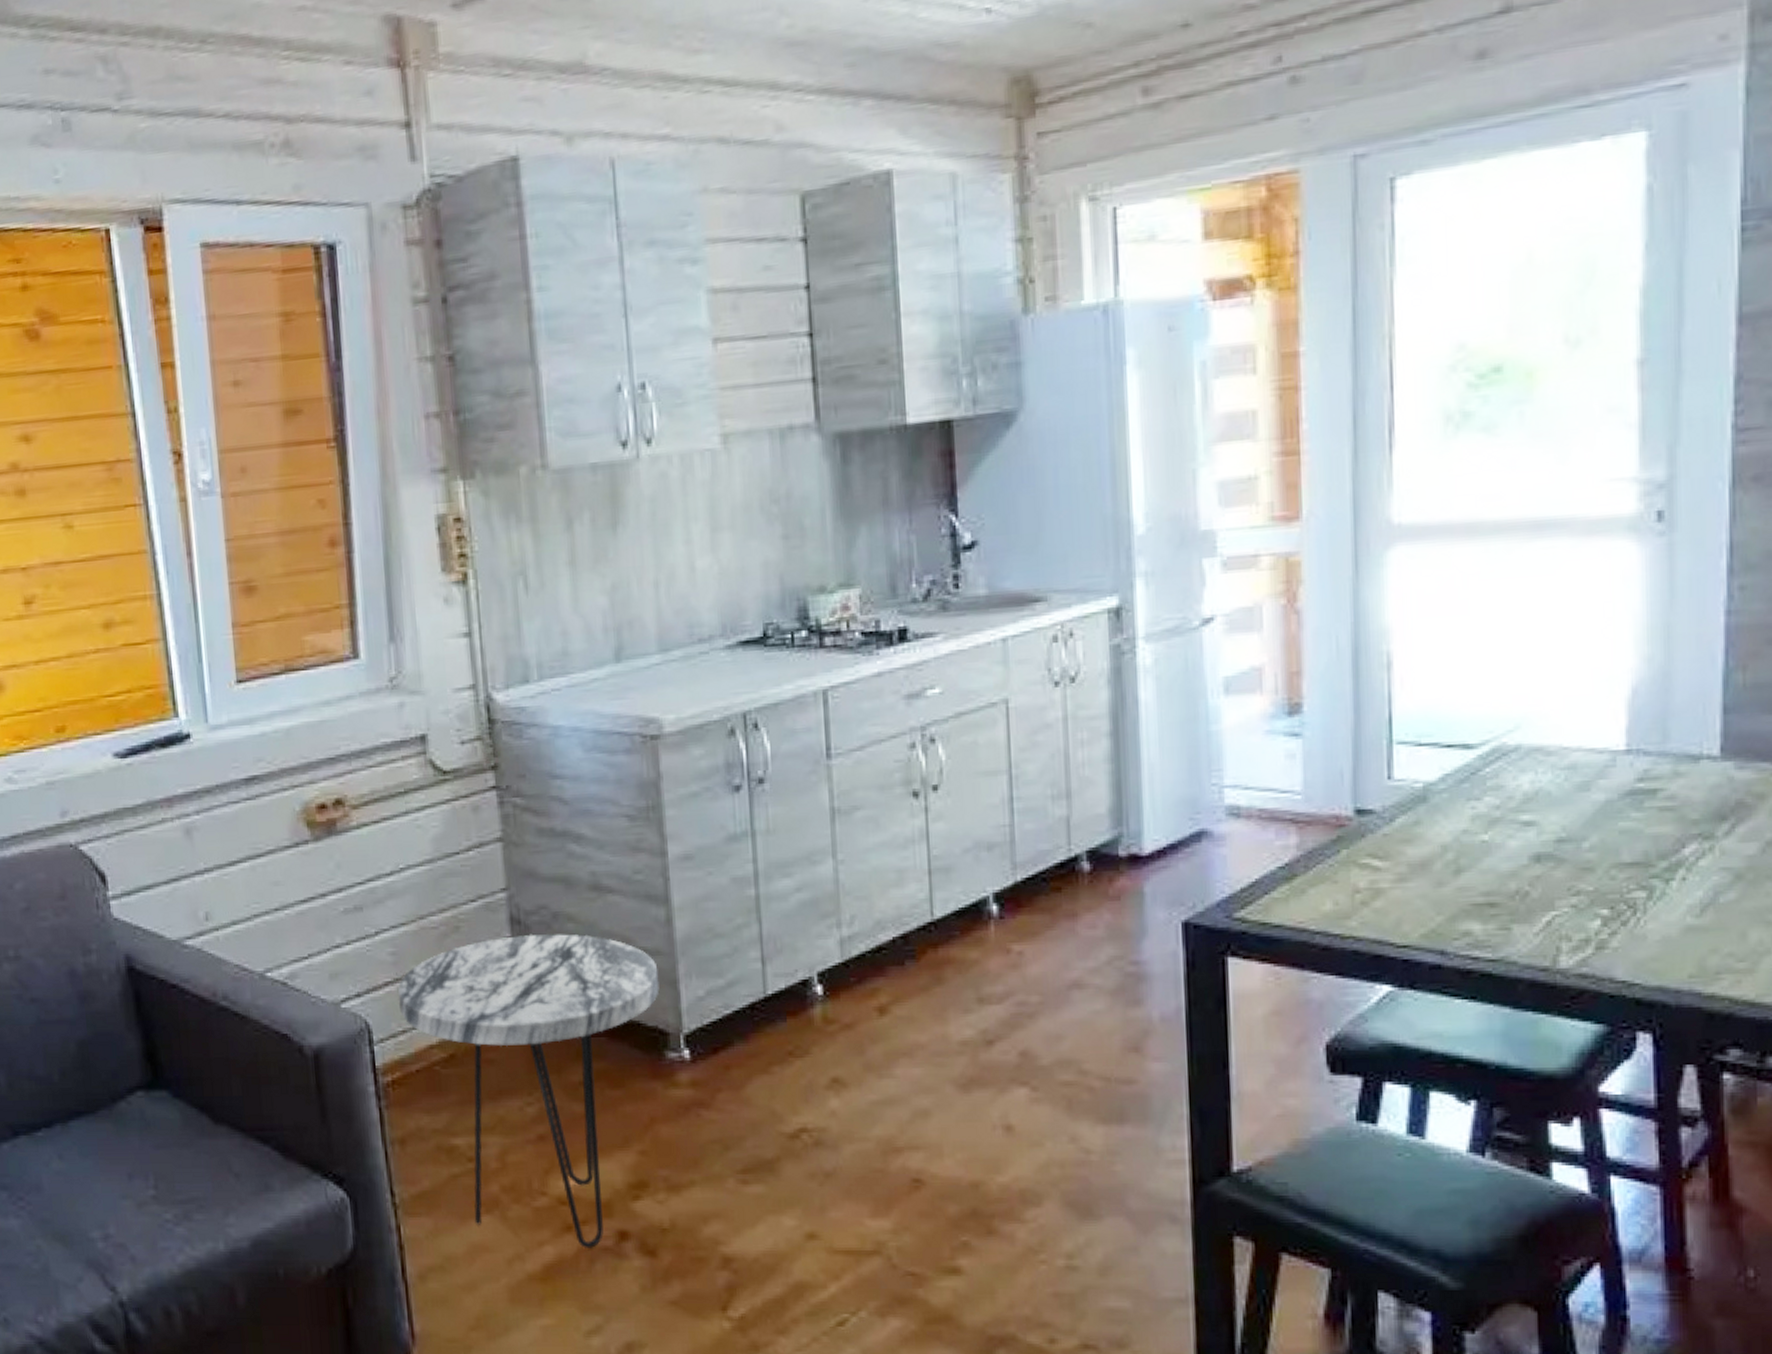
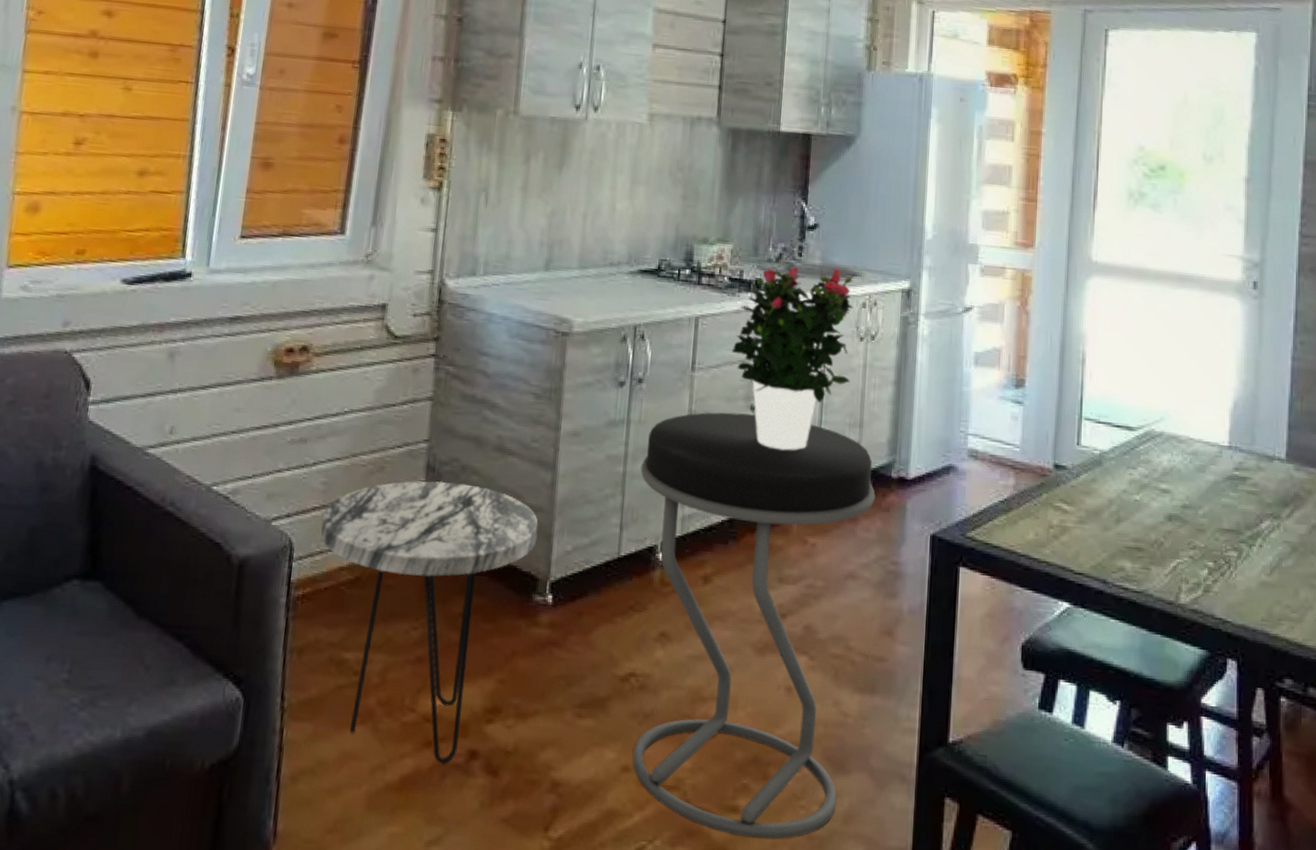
stool: none [777,800,1099,1301] -> present [633,412,876,839]
potted flower: none [877,596,1046,842] -> present [731,266,855,450]

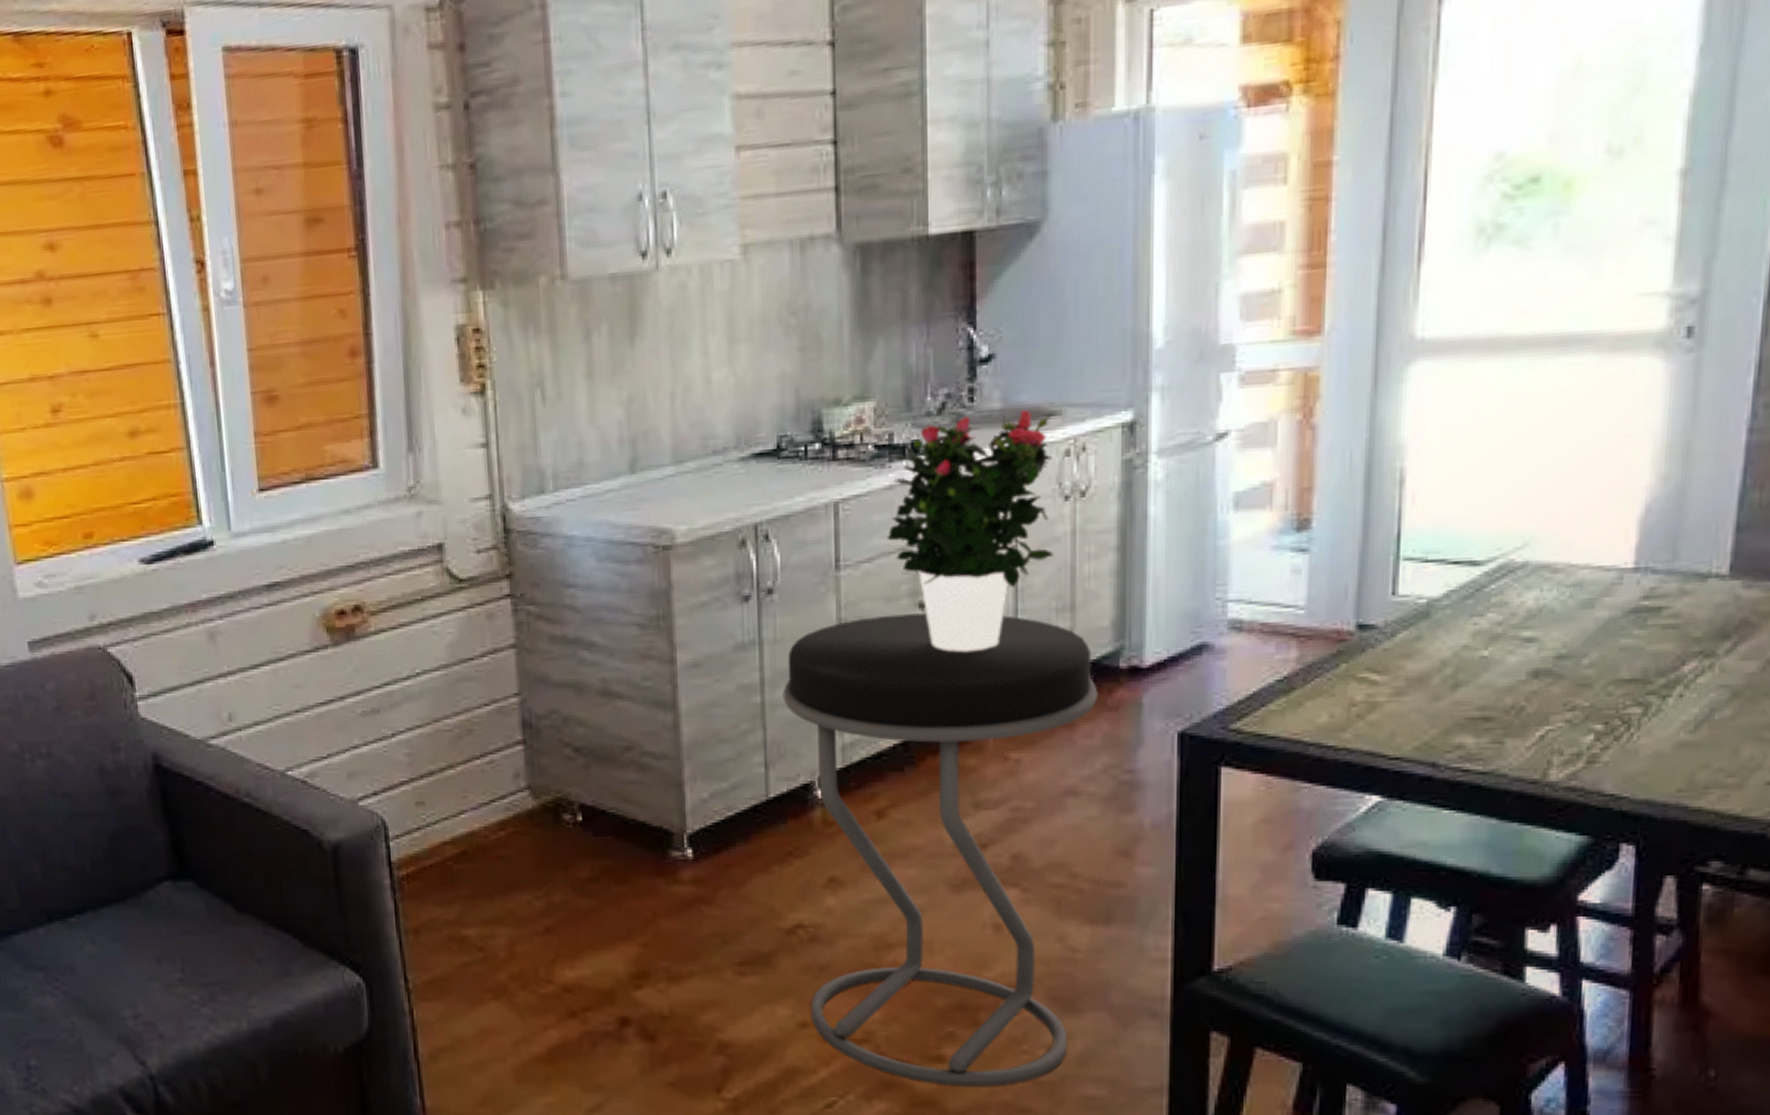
side table: present [321,481,538,764] -> none [413,736,665,1033]

